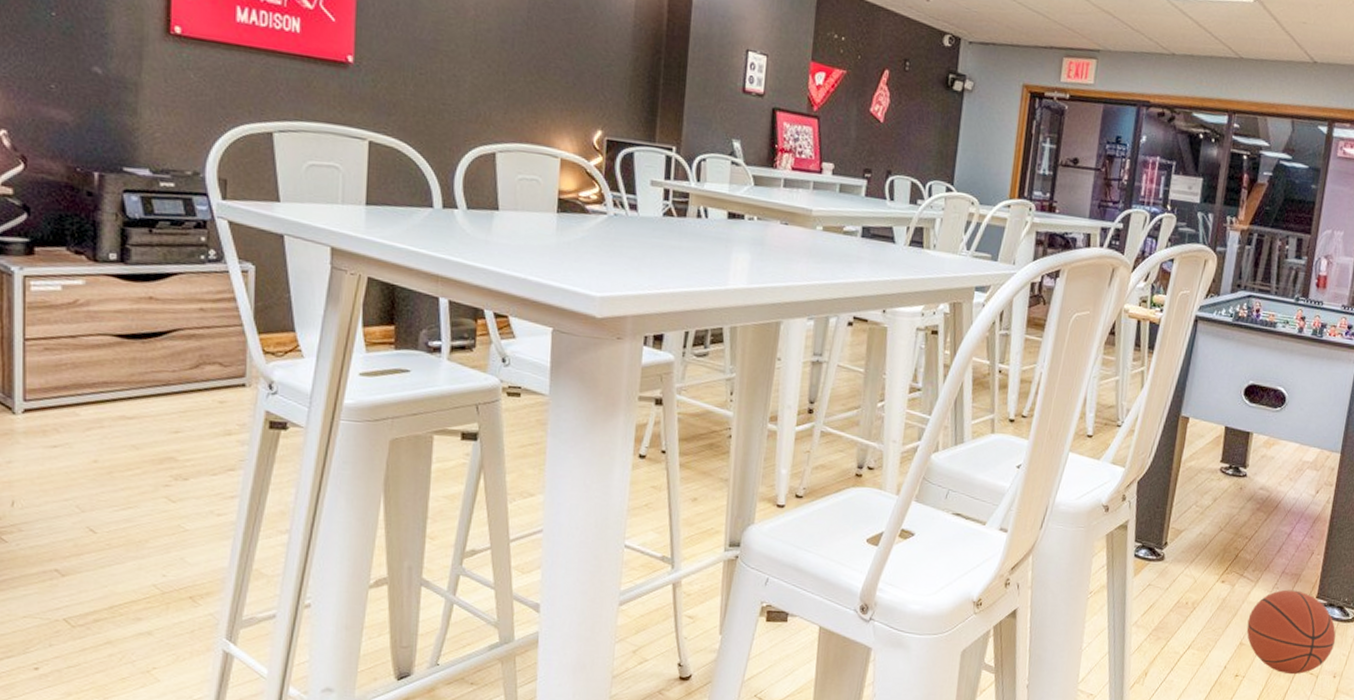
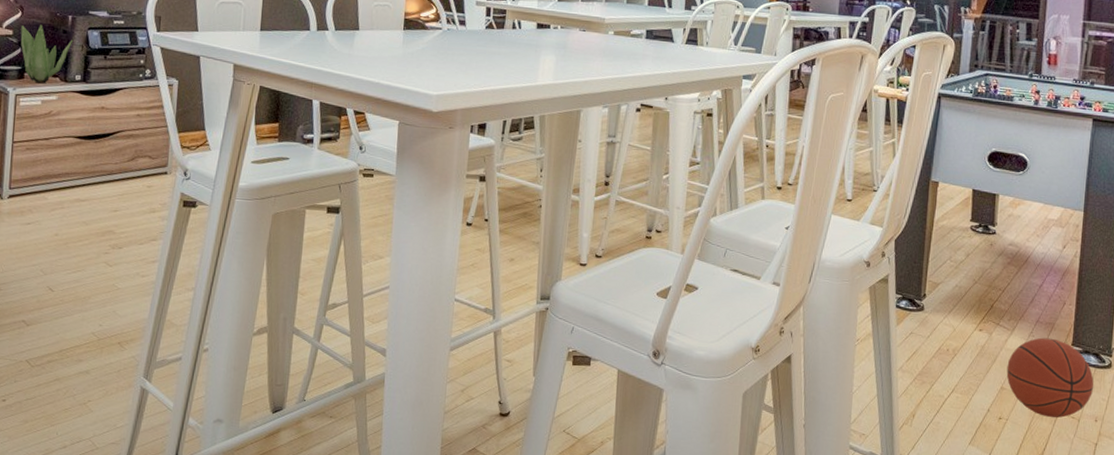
plant: none [25,182,103,263] -> present [20,24,74,84]

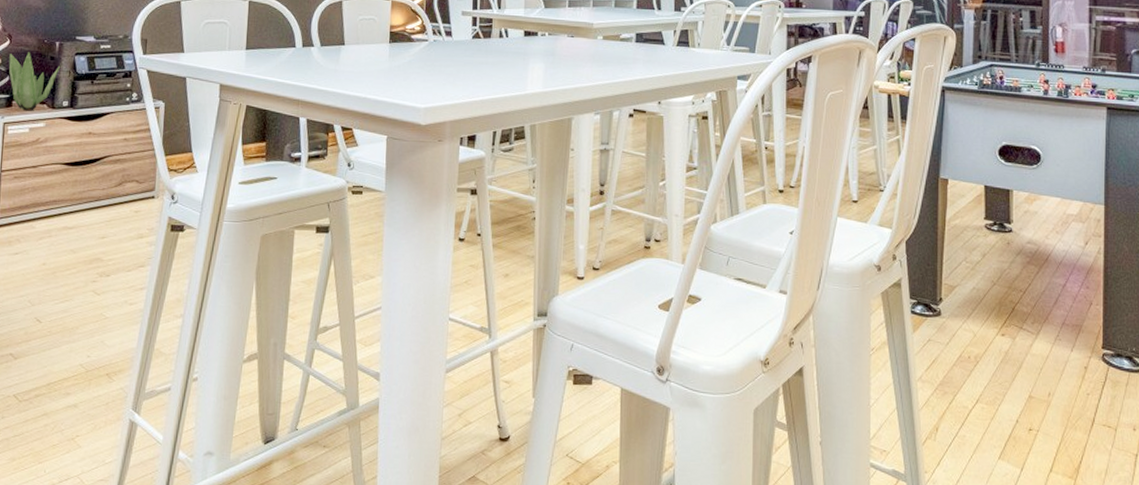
basketball: present [1006,337,1094,418] -> none [1034,341,1130,428]

